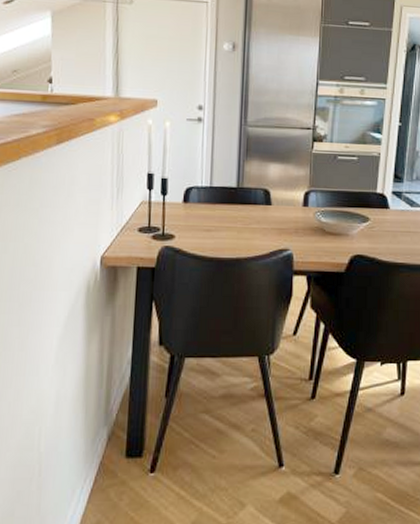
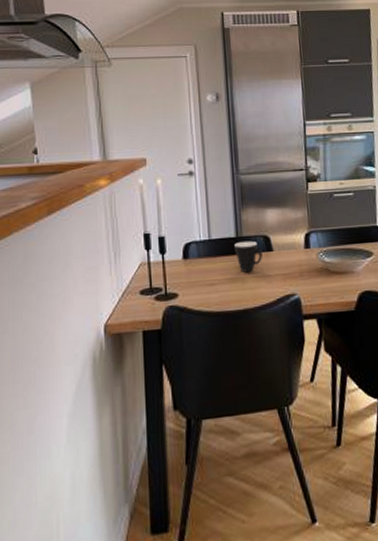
mug: none [234,192,261,223] -> present [234,240,262,273]

